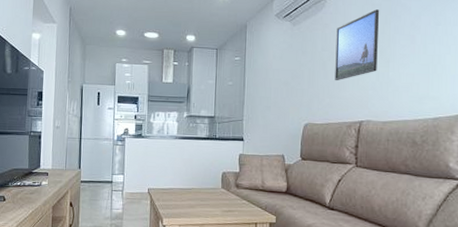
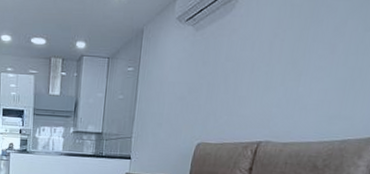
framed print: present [335,9,379,81] -> none [236,11,299,97]

